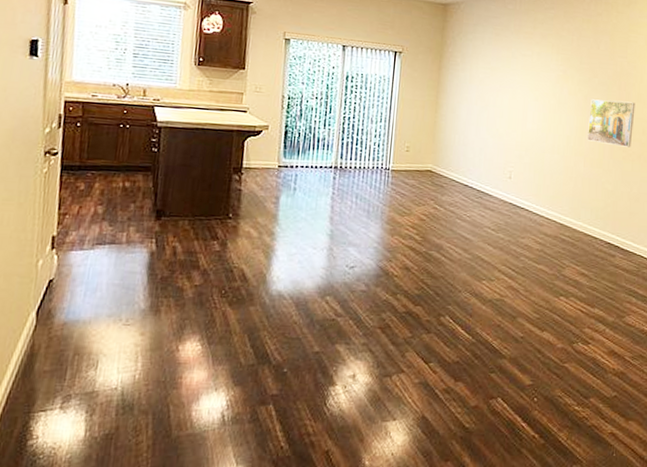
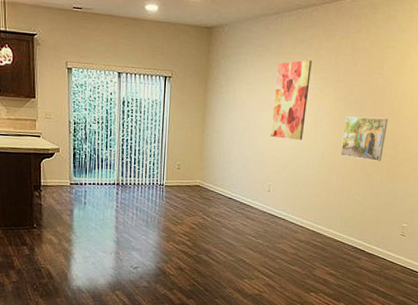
wall art: none [511,40,553,123] -> present [271,60,312,140]

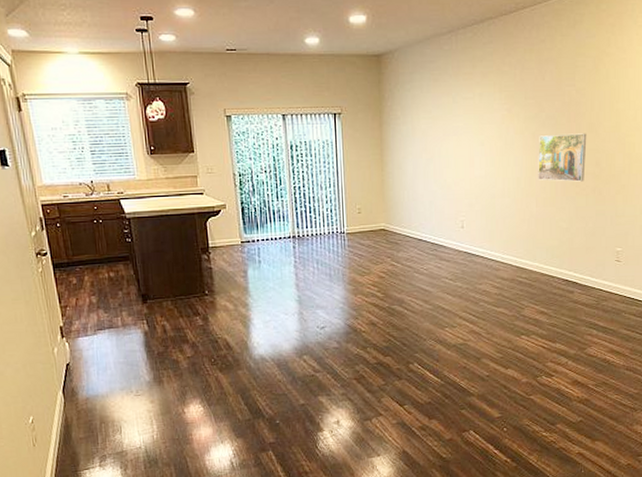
wall art: present [271,60,312,140] -> none [457,79,495,168]

